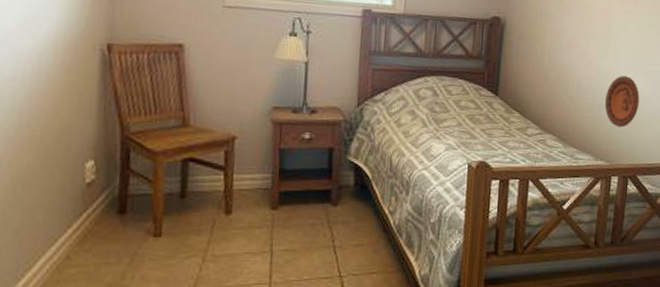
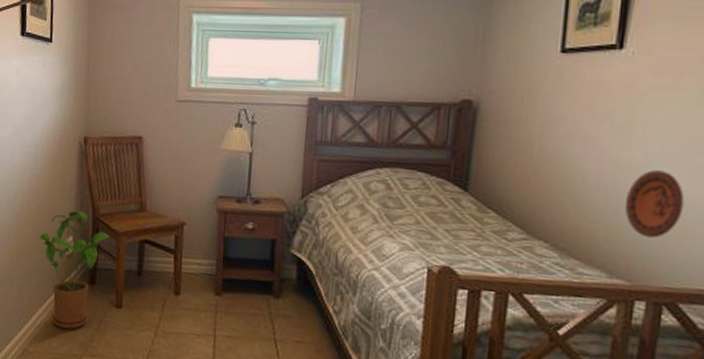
house plant: none [46,130,147,271] -> present [39,210,112,330]

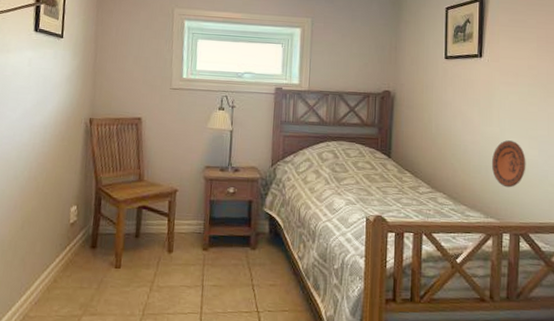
house plant: present [39,210,112,330] -> none [45,182,113,292]

